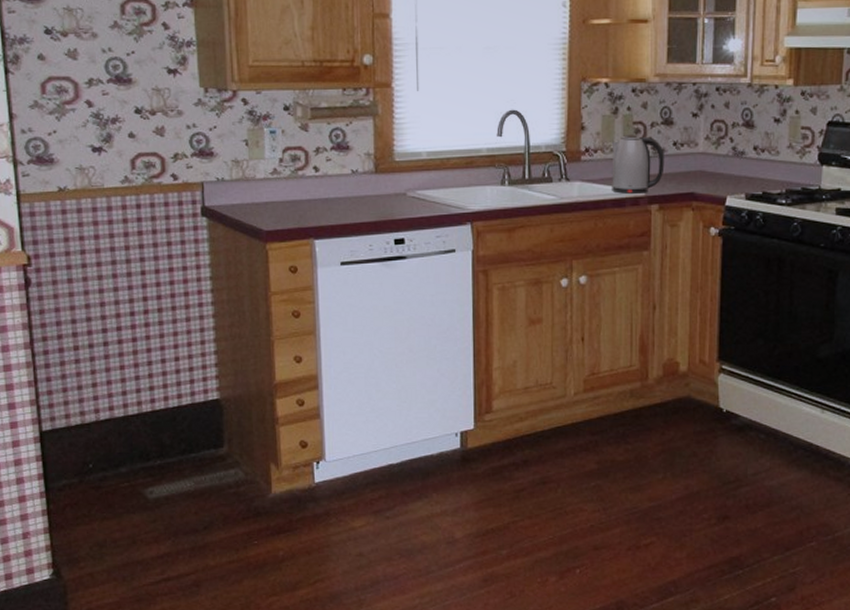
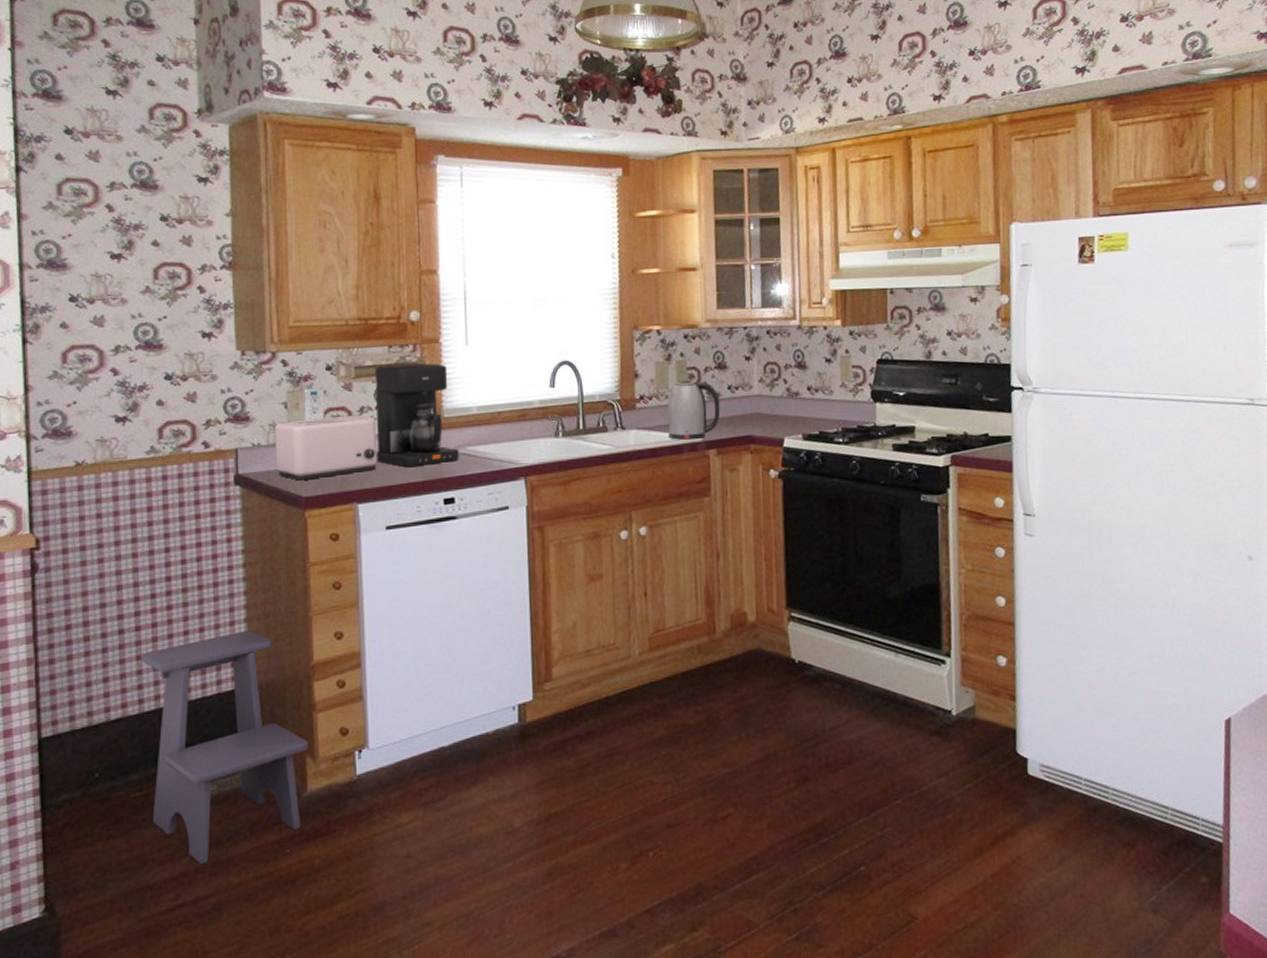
step stool: none [124,349,272,548] -> present [142,630,308,865]
toaster: none [237,154,333,215] -> present [275,415,378,481]
coffee maker: none [330,107,409,208] -> present [376,363,459,468]

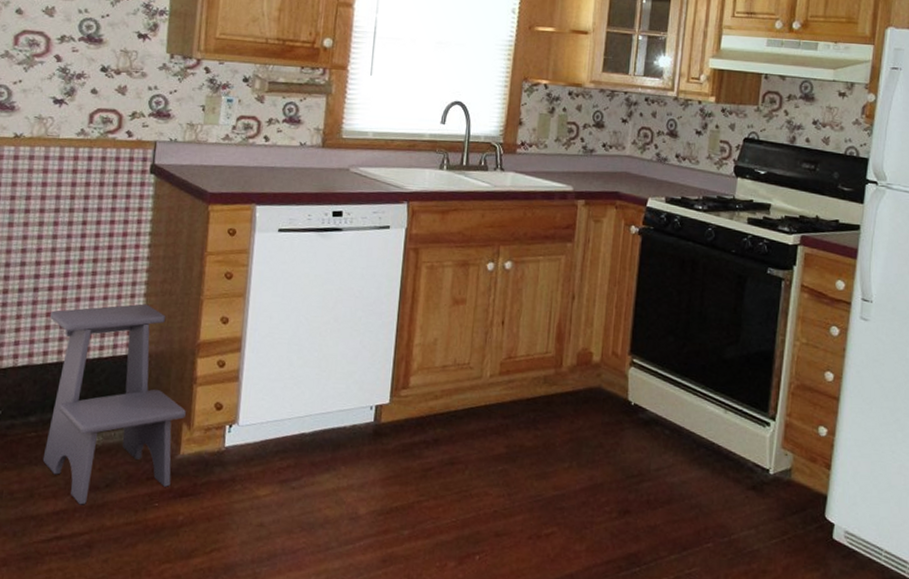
toaster: present [275,415,378,481] -> none [188,122,281,178]
coffee maker: present [376,363,459,468] -> none [278,84,352,179]
kettle: present [667,379,721,441] -> none [542,132,594,190]

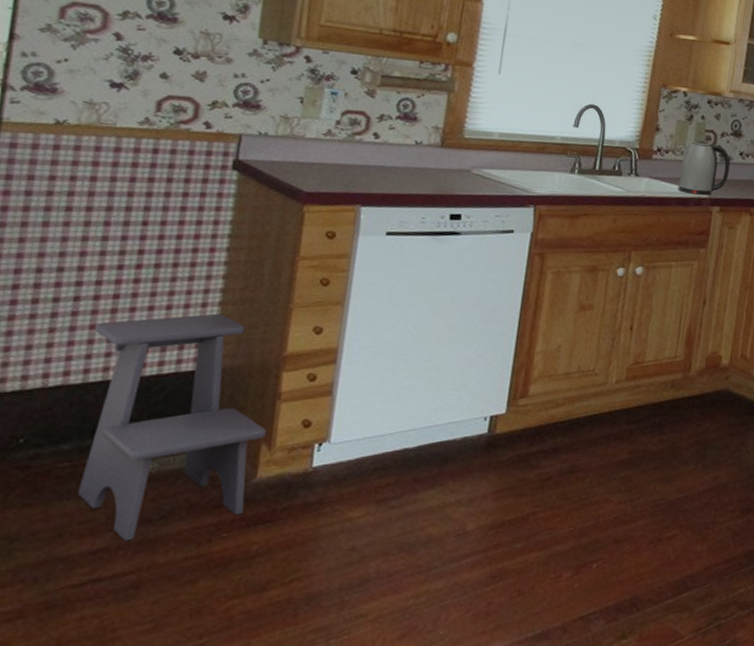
kettle: none [542,132,594,190] -> present [678,140,731,196]

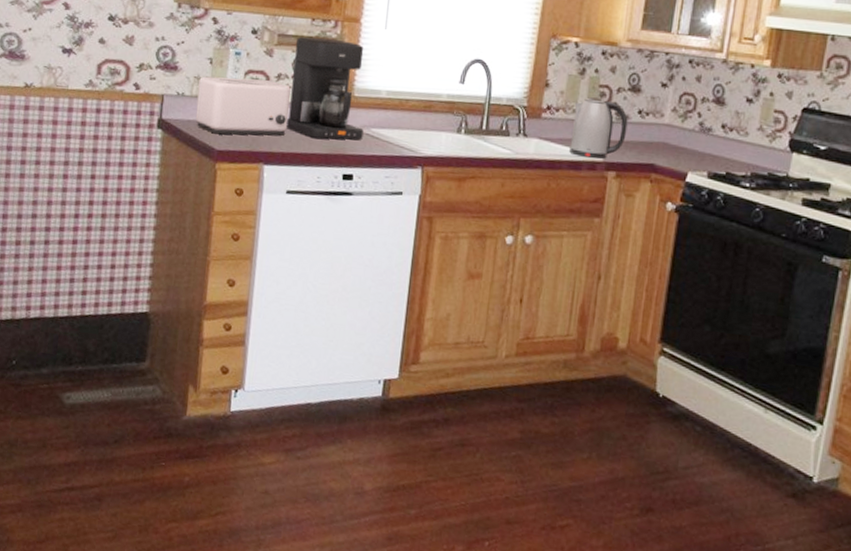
step stool: present [77,313,266,542] -> none [54,262,192,459]
toaster: none [280,115,394,177] -> present [195,76,291,136]
coffee maker: none [388,79,476,181] -> present [286,37,364,140]

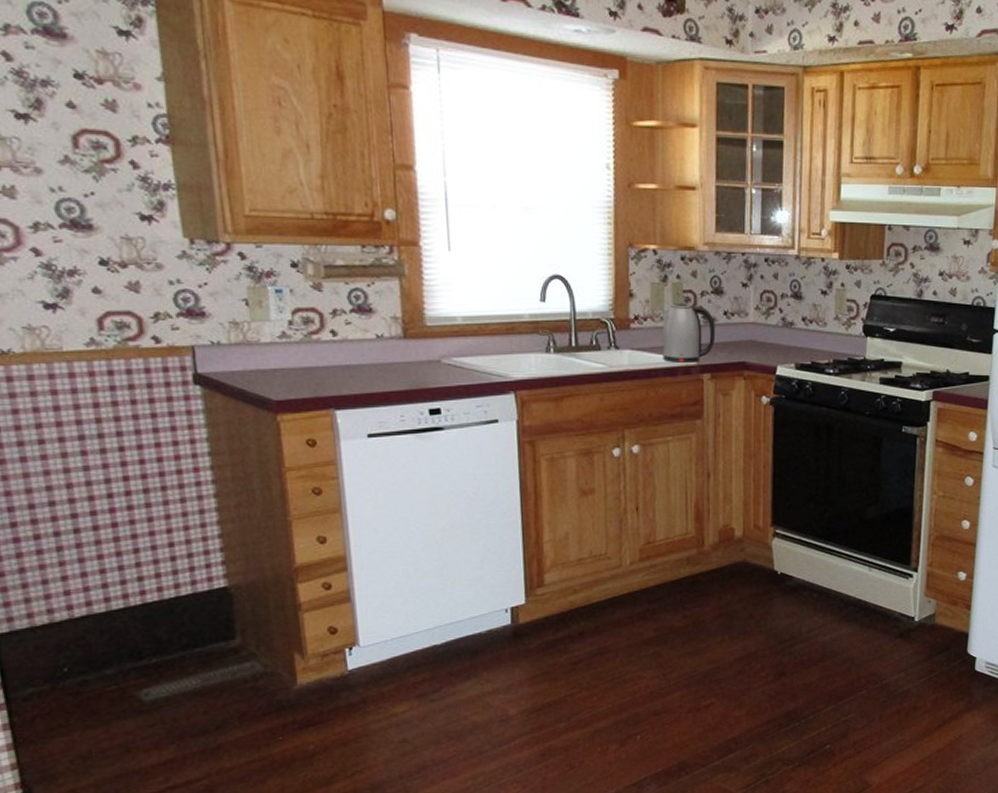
toaster: present [195,76,291,136] -> none [236,317,356,383]
coffee maker: present [286,37,364,140] -> none [348,267,444,376]

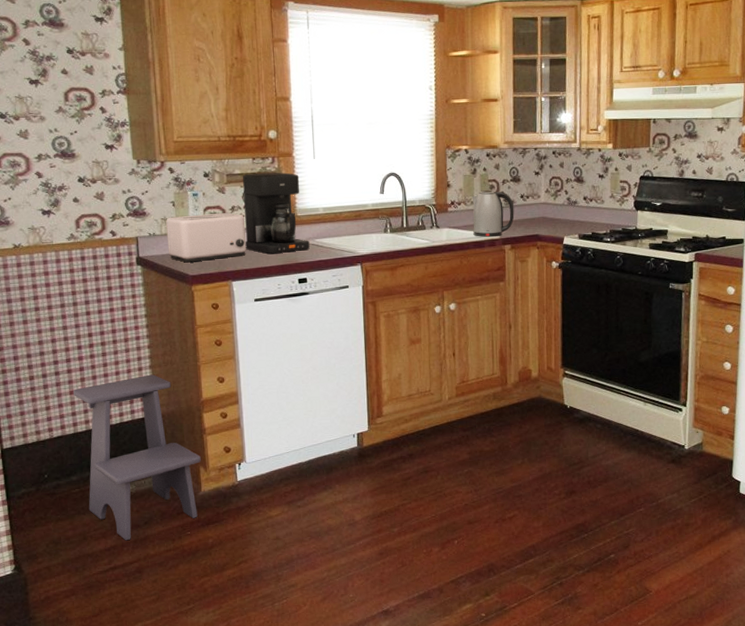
step stool: none [103,532,295,752] -> present [73,374,201,541]
toaster: none [236,317,356,383] -> present [166,212,247,263]
coffee maker: none [348,267,444,376] -> present [243,172,310,254]

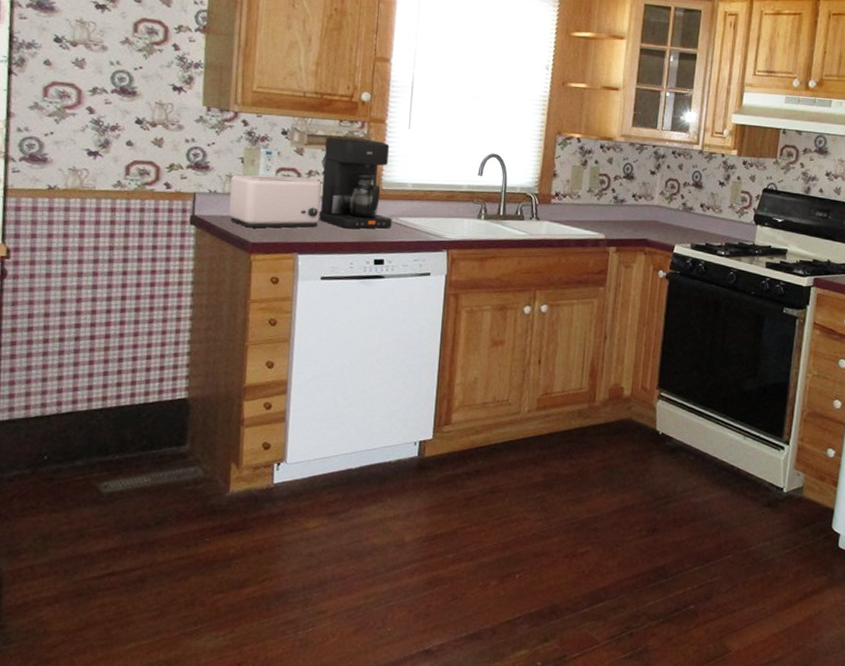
step stool: present [73,374,201,541] -> none [91,350,234,543]
kettle: present [472,189,515,238] -> none [576,184,624,237]

